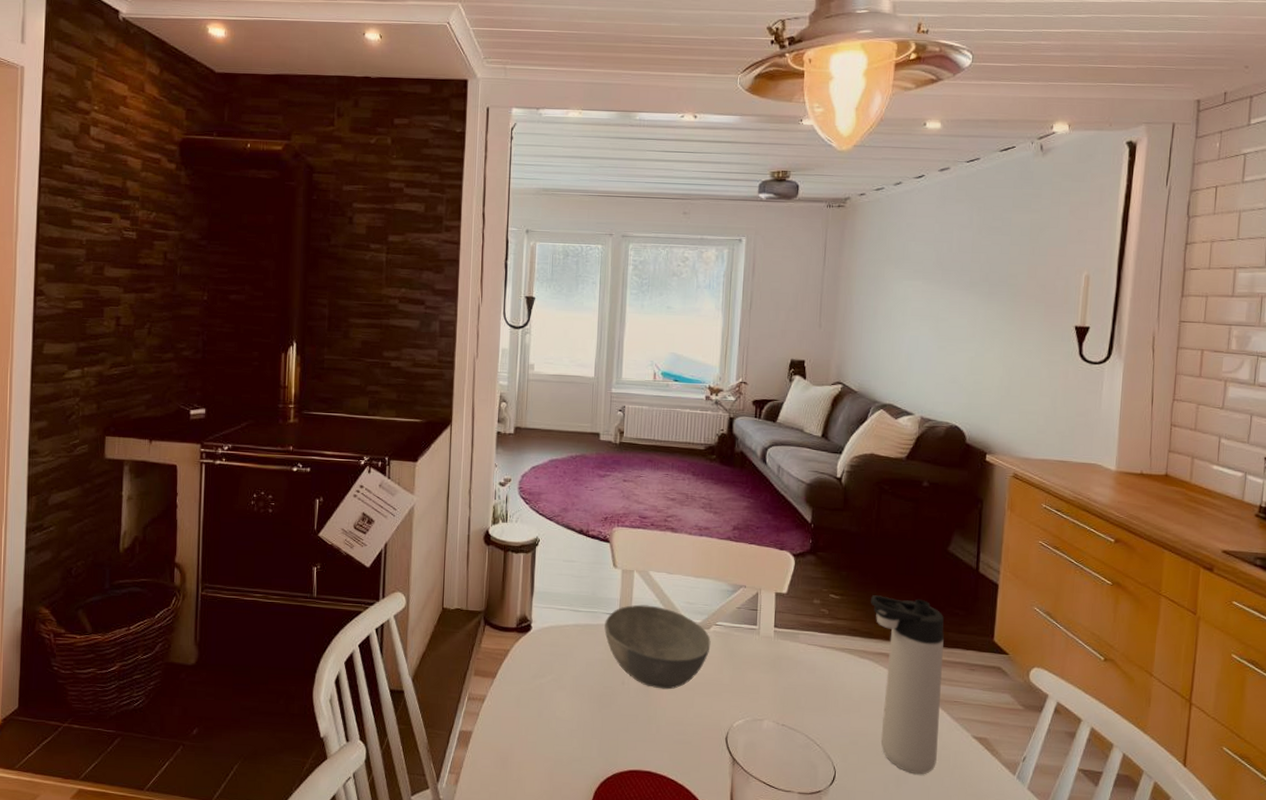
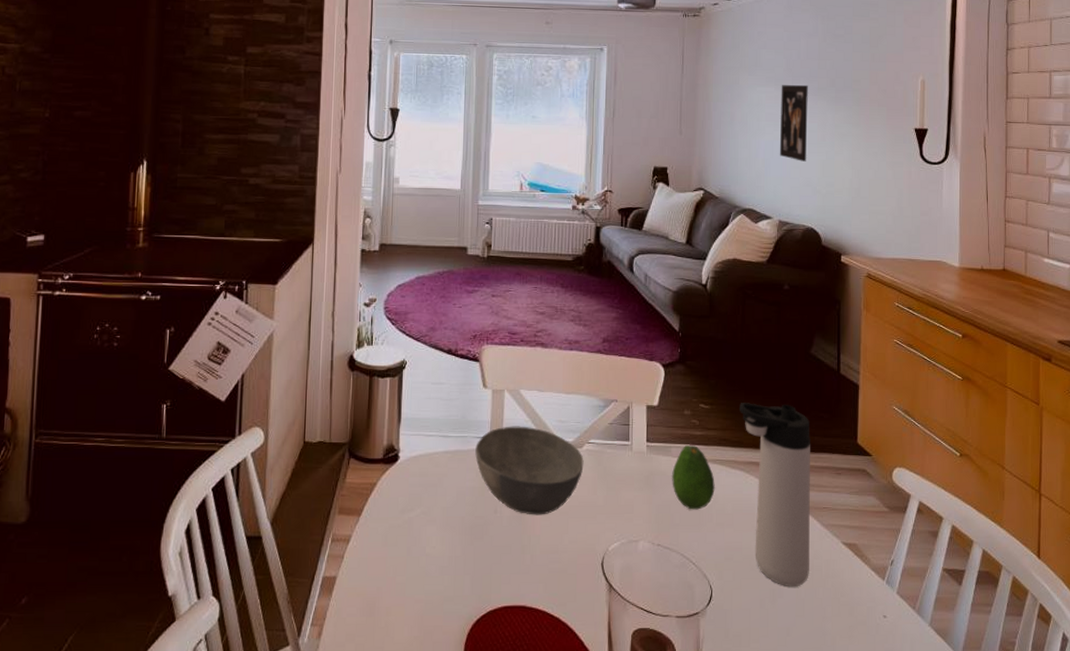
fruit: none [798,633,843,695] -> present [672,445,715,510]
wall art: none [924,278,959,358] -> present [779,84,808,162]

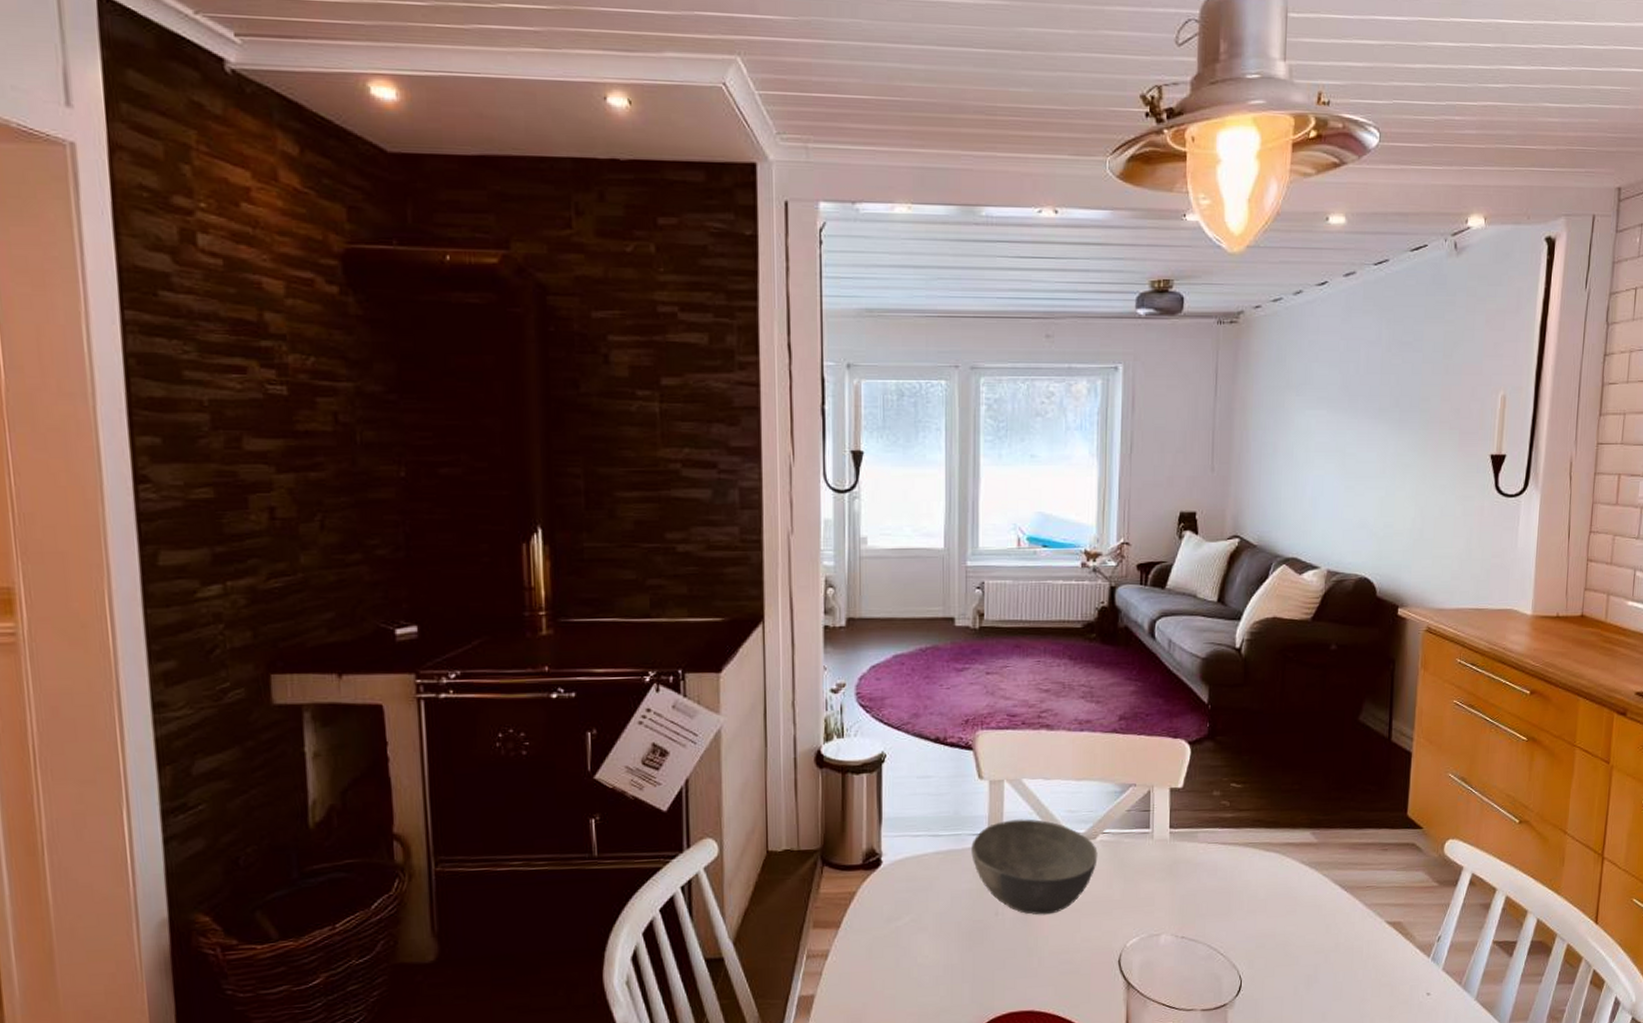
fruit: present [672,445,715,510] -> none [1198,829,1247,898]
thermos bottle: present [738,403,810,587] -> none [1275,778,1355,971]
wall art: present [779,84,808,162] -> none [1330,405,1367,499]

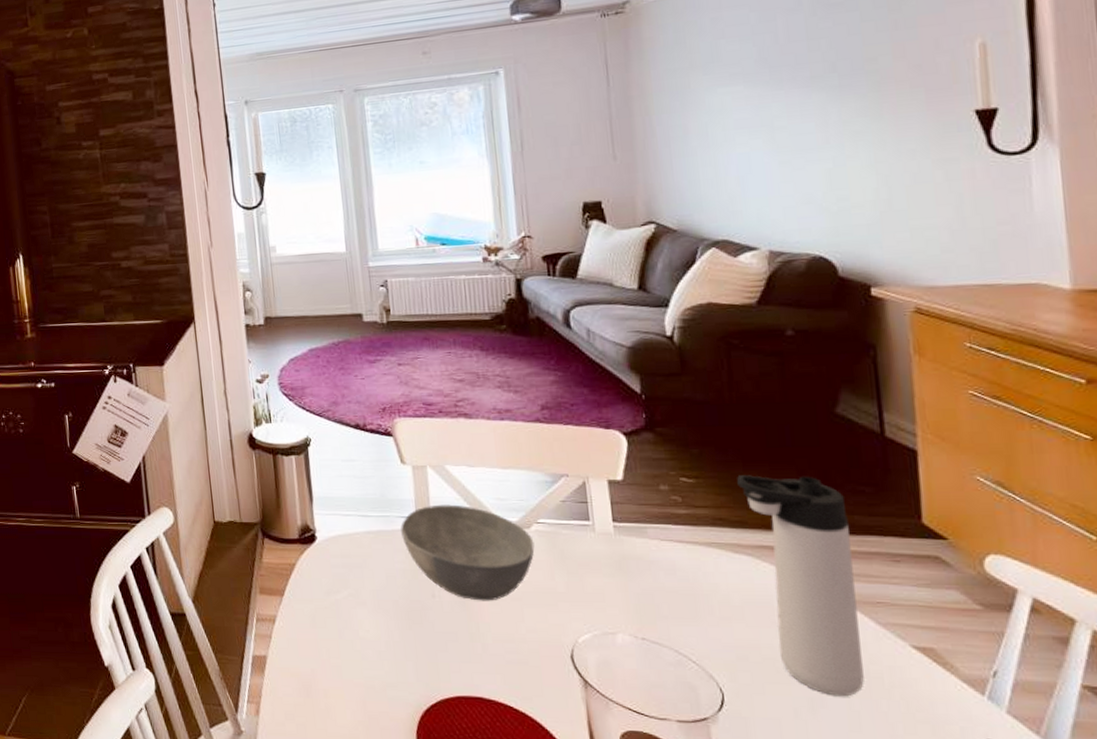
thermos bottle: none [1275,778,1355,971] -> present [736,475,864,697]

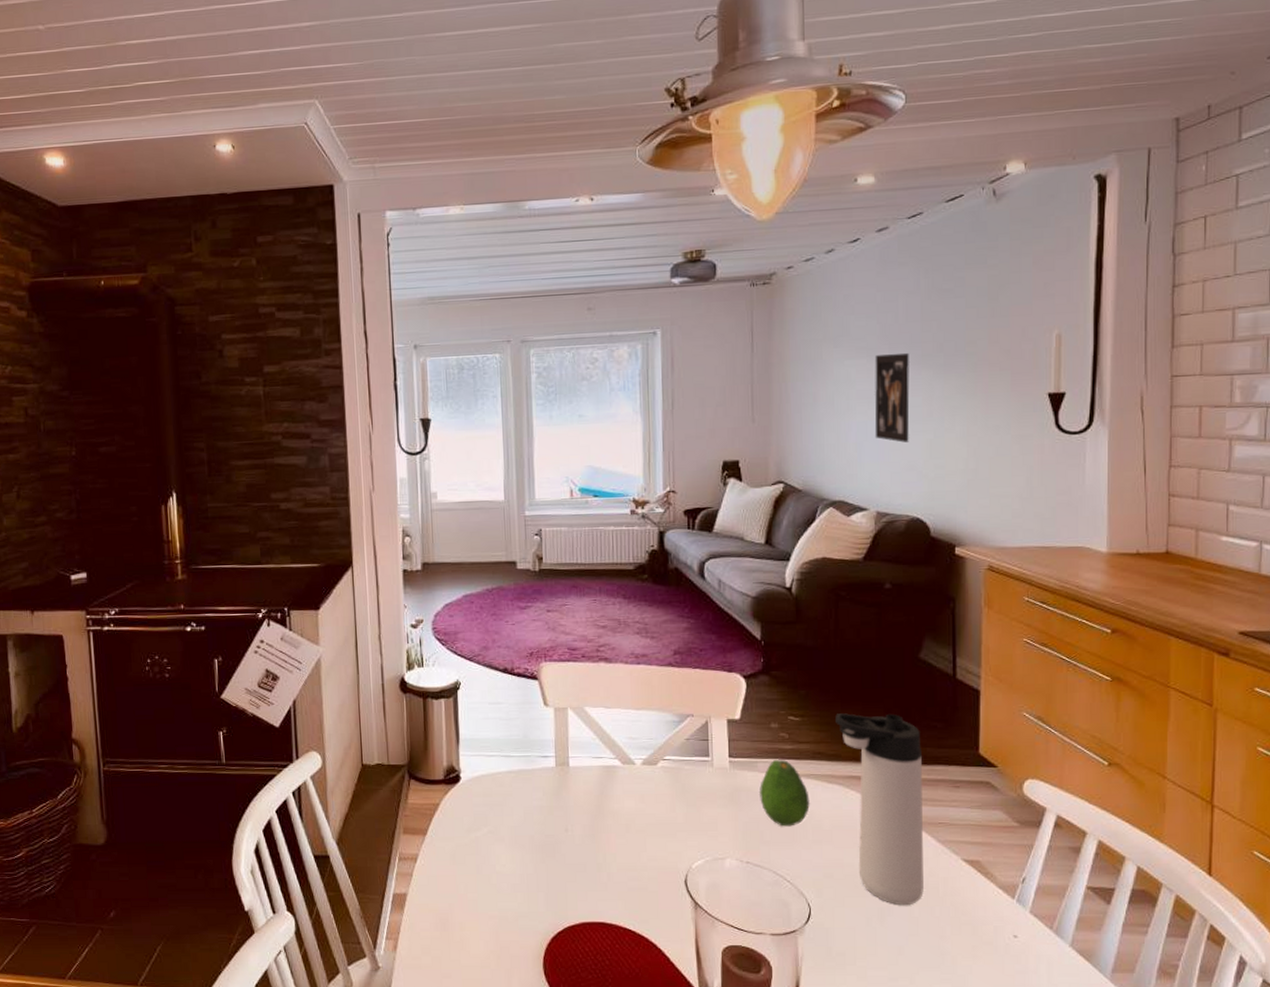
bowl: present [400,504,535,601] -> none [540,744,660,834]
fruit: none [651,526,714,600] -> present [759,760,810,827]
wall art: none [753,75,803,174] -> present [874,352,910,443]

